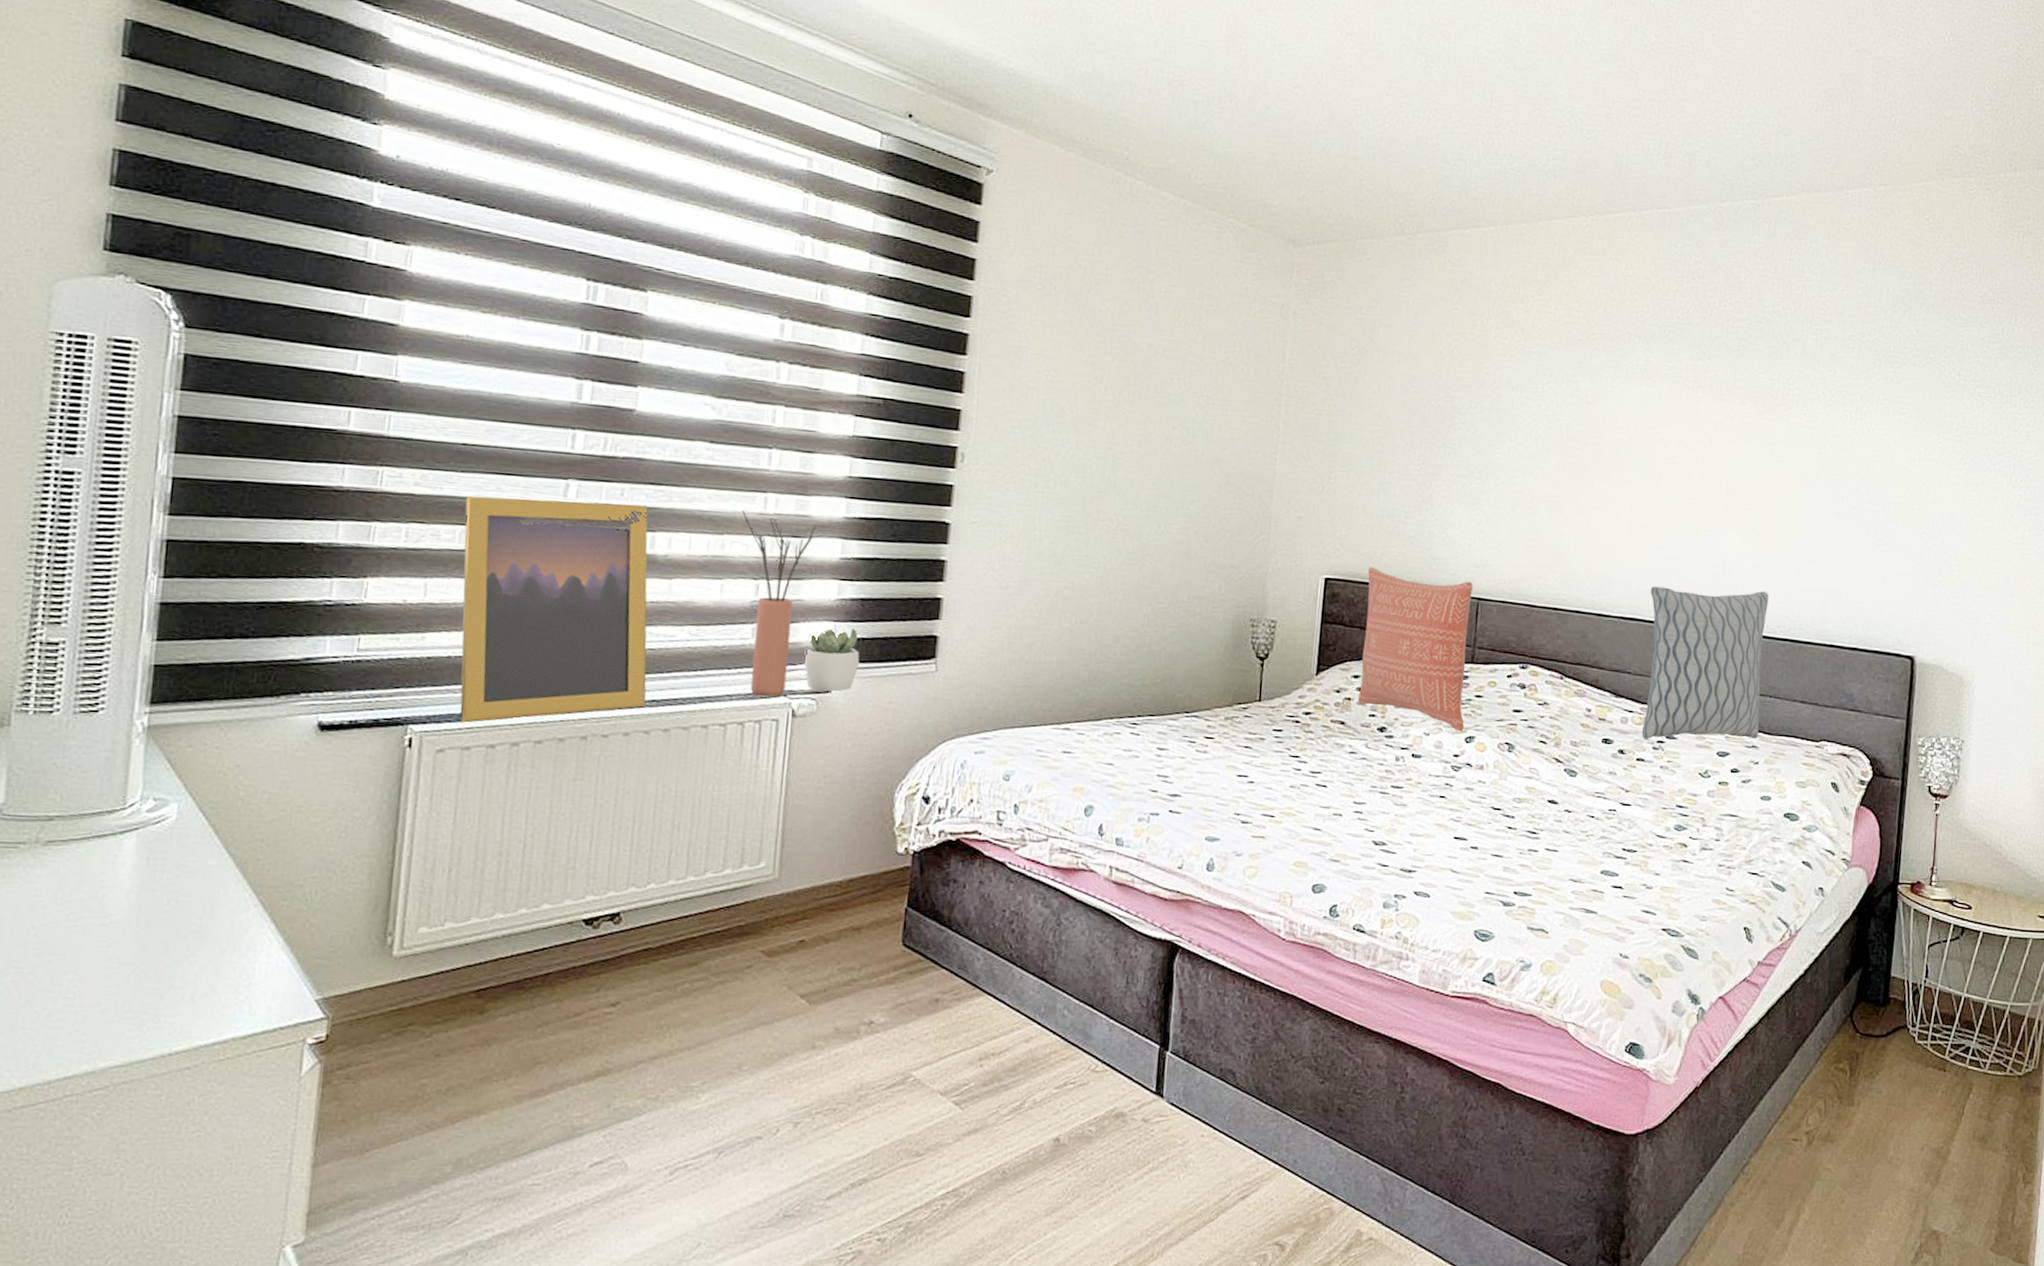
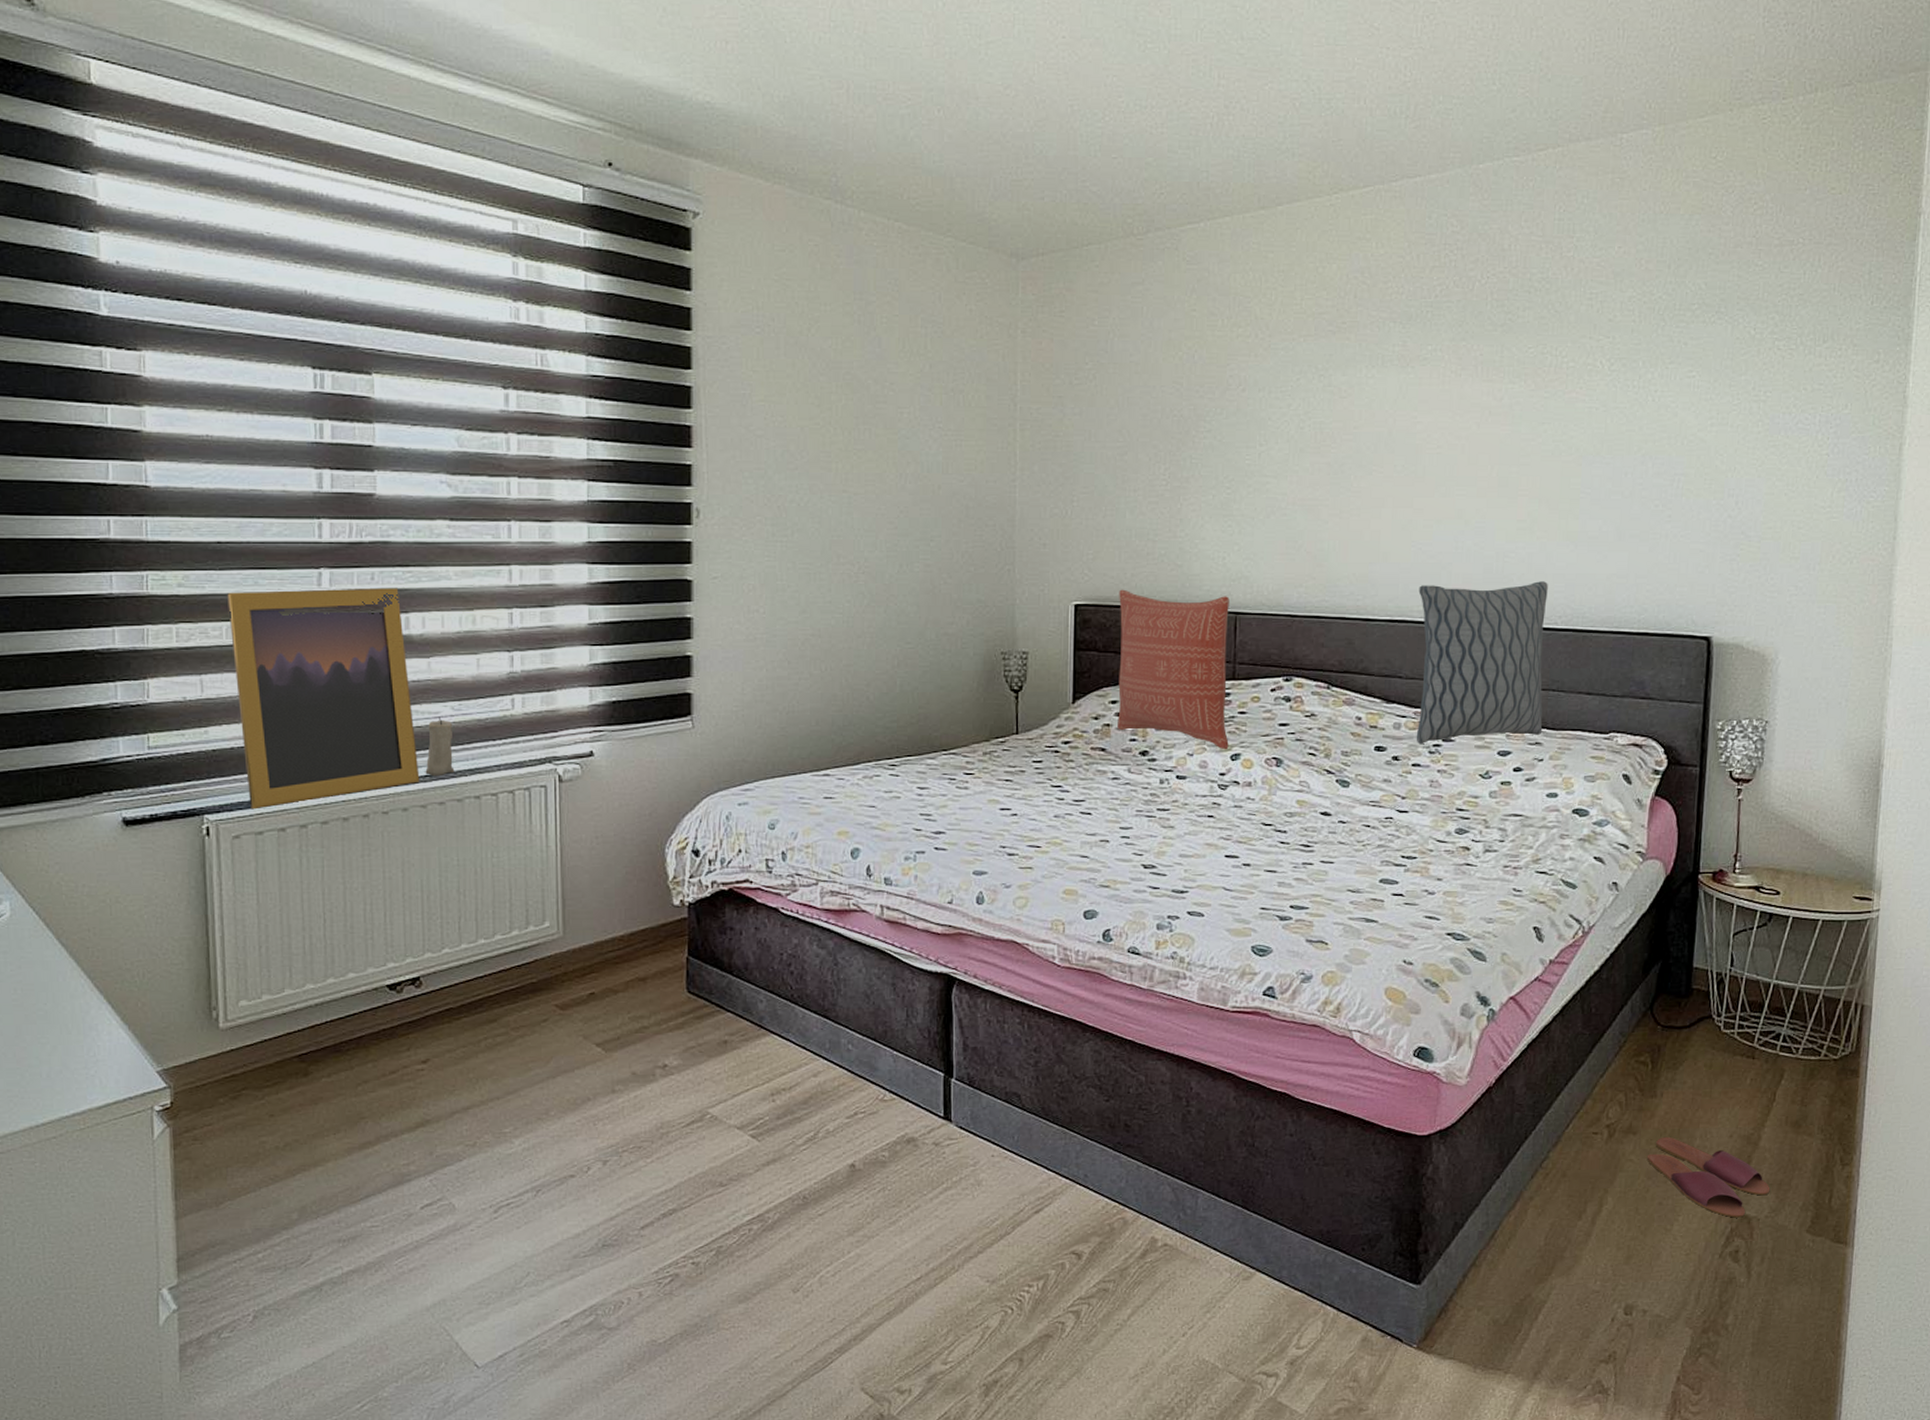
candle: none [652,640,687,702] -> present [425,716,455,777]
vase: present [742,510,817,697] -> none [489,585,563,765]
succulent plant: present [803,628,860,692] -> none [564,692,619,755]
slippers: none [1843,1146,1958,1233] -> present [1647,1136,1771,1218]

